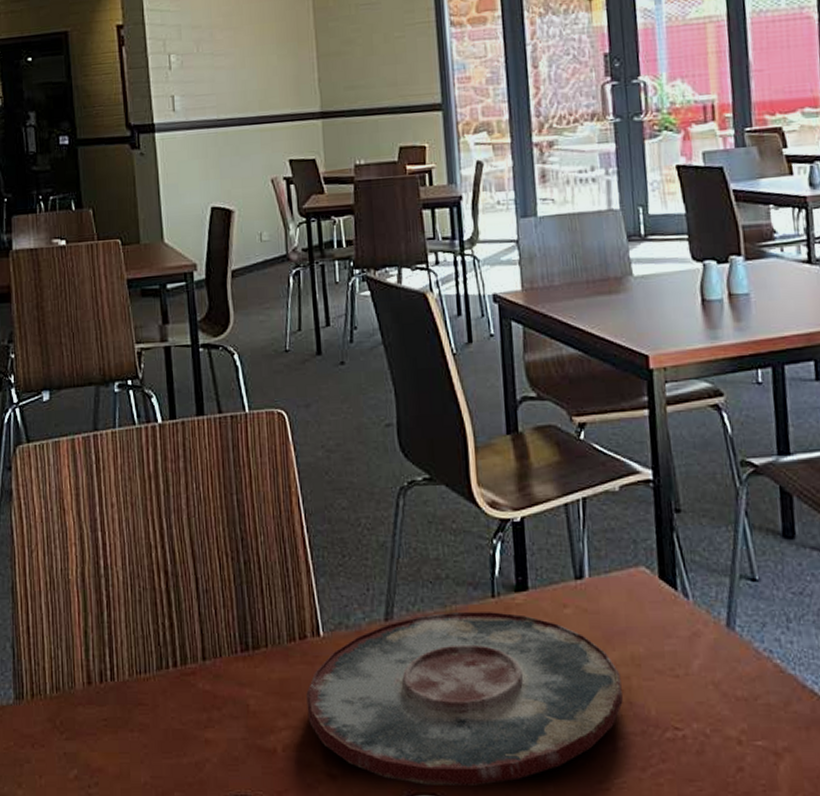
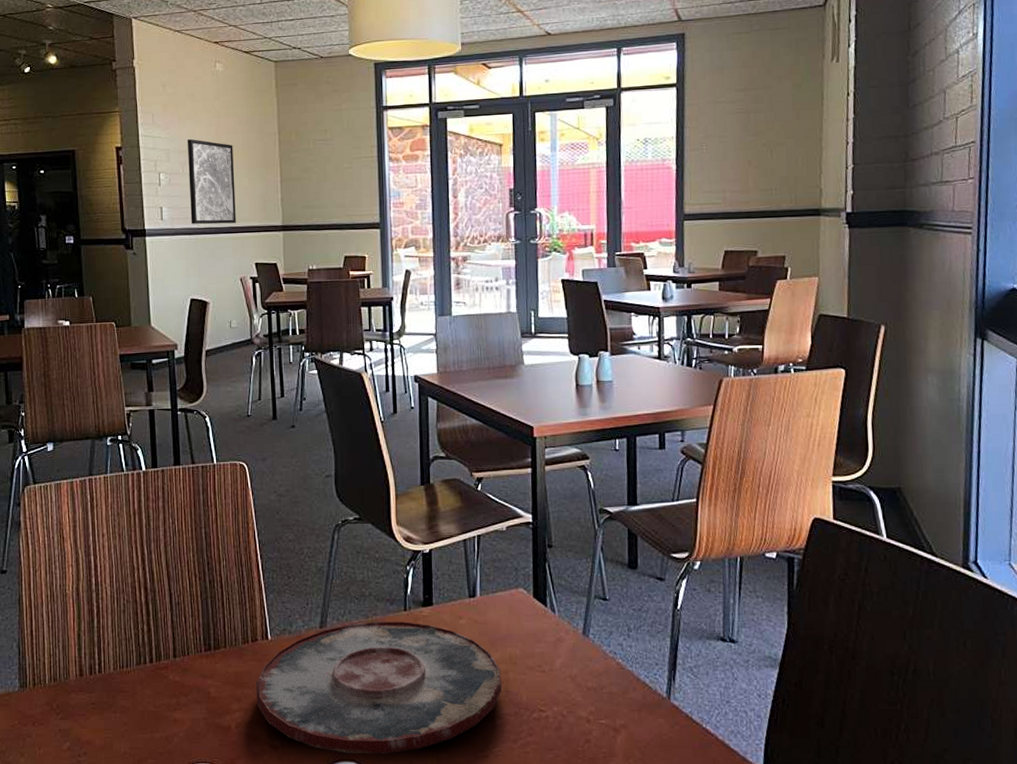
wall art: none [201,11,264,115] -> present [187,139,236,225]

